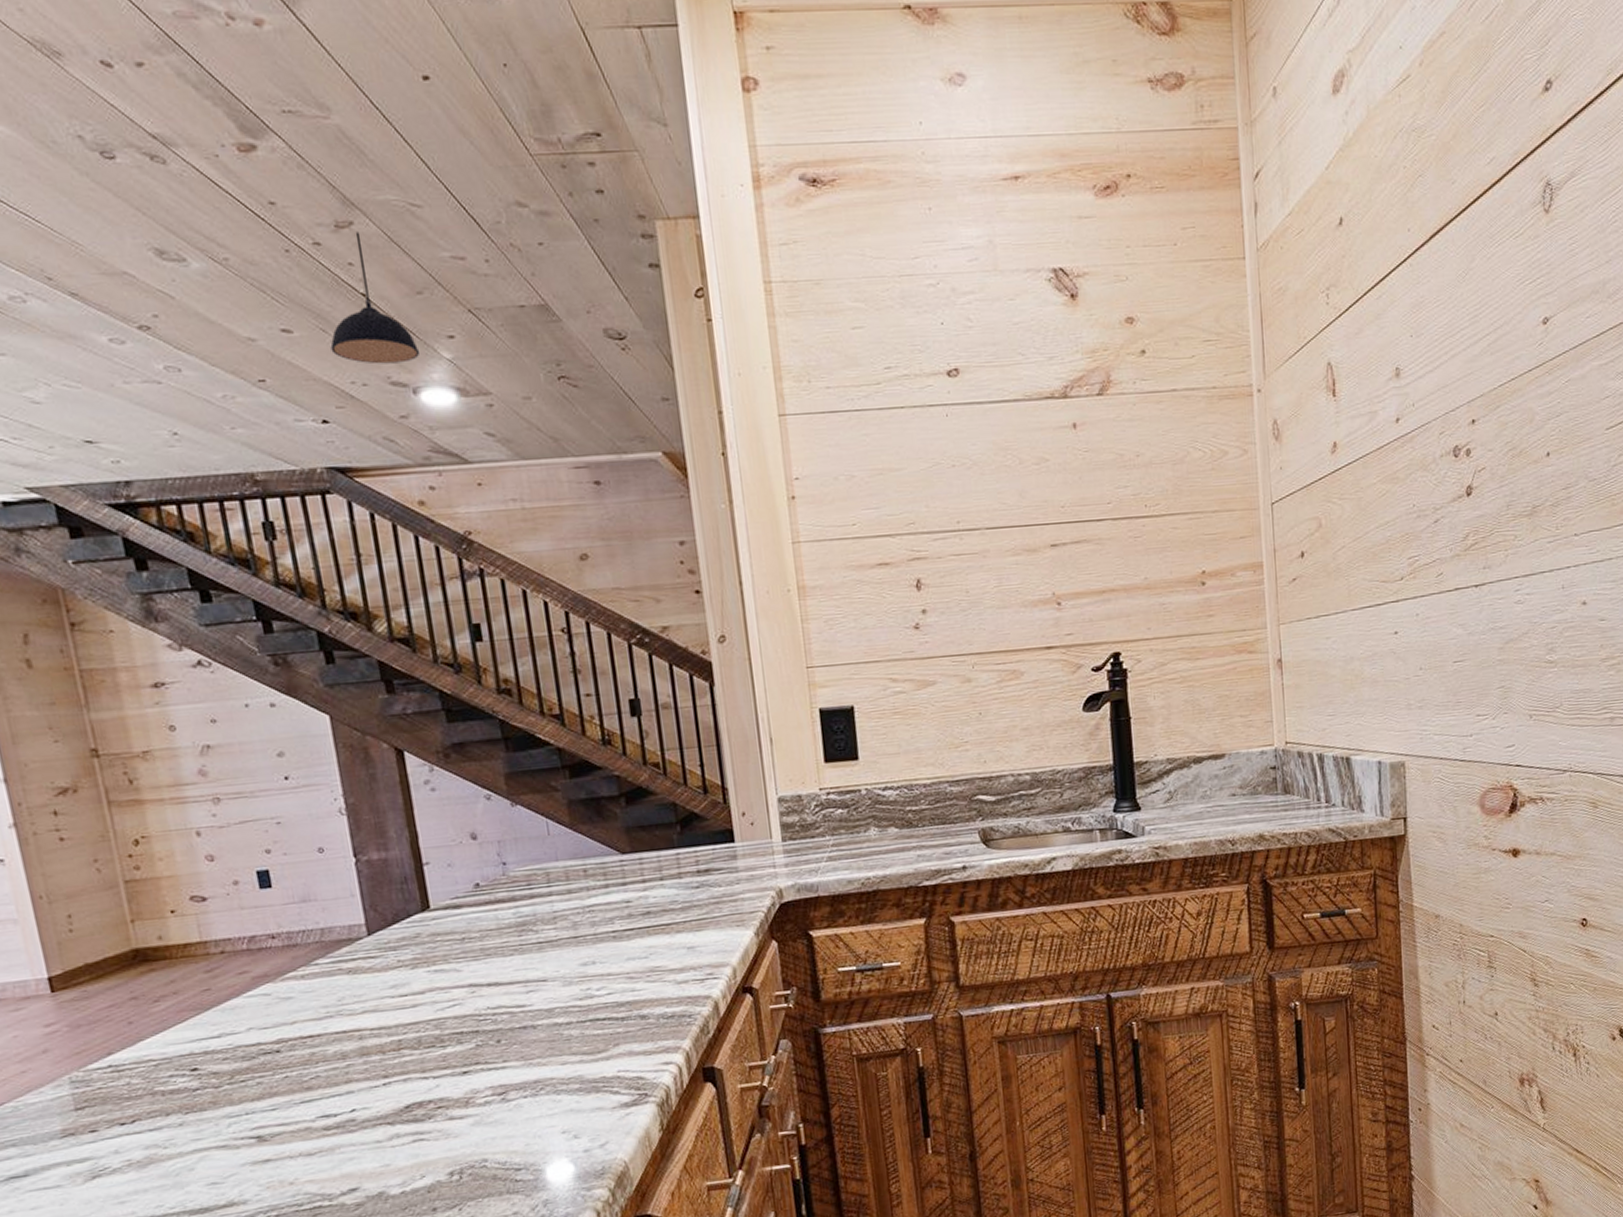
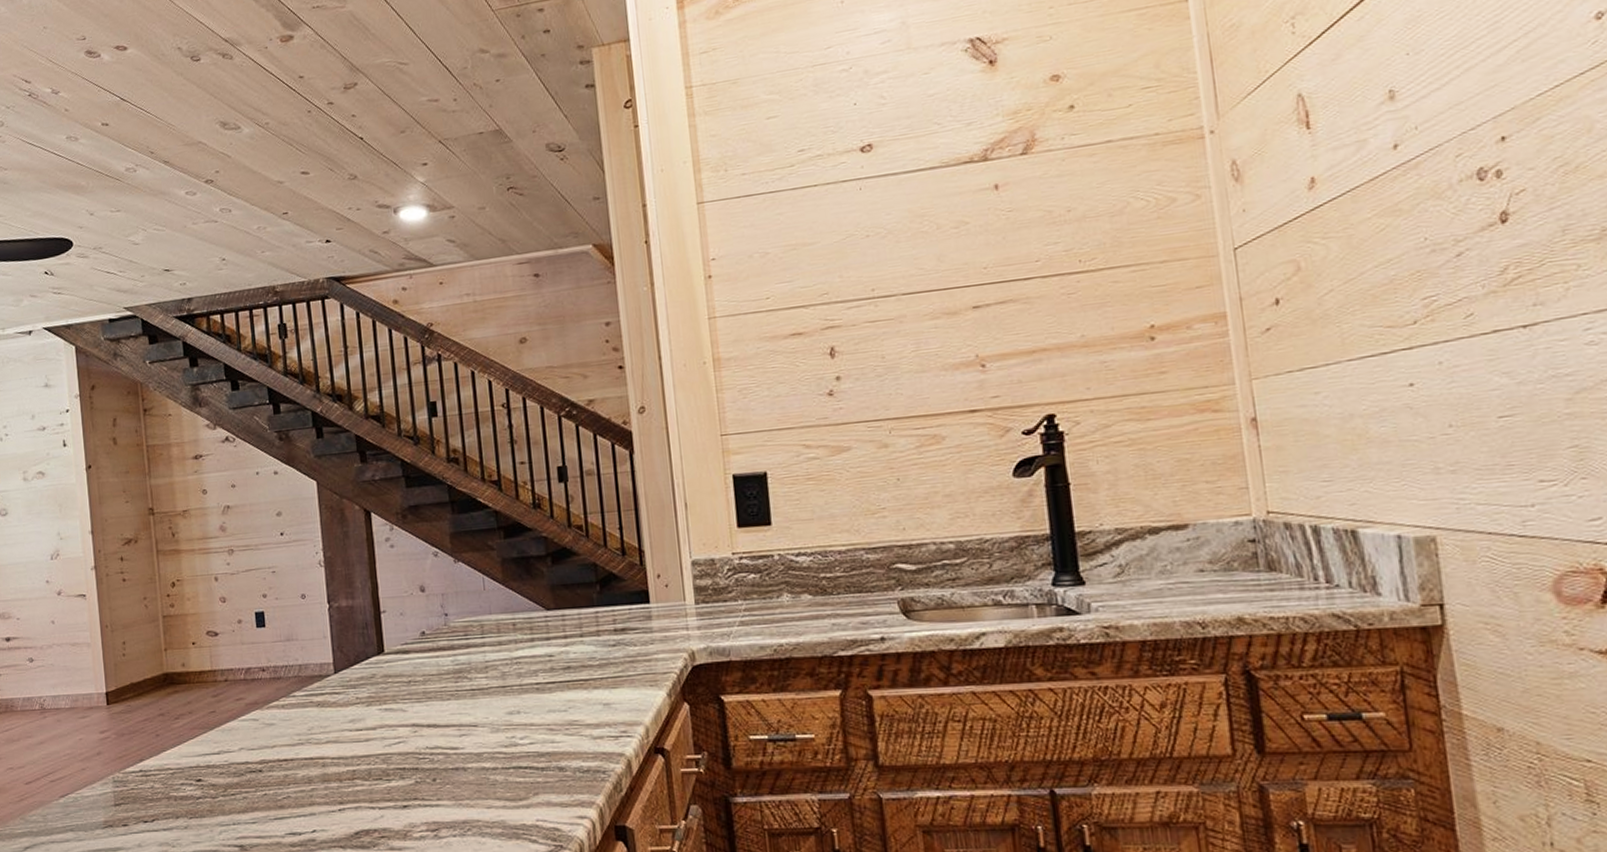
pendant light: present [330,232,420,364] -> none [335,90,401,192]

